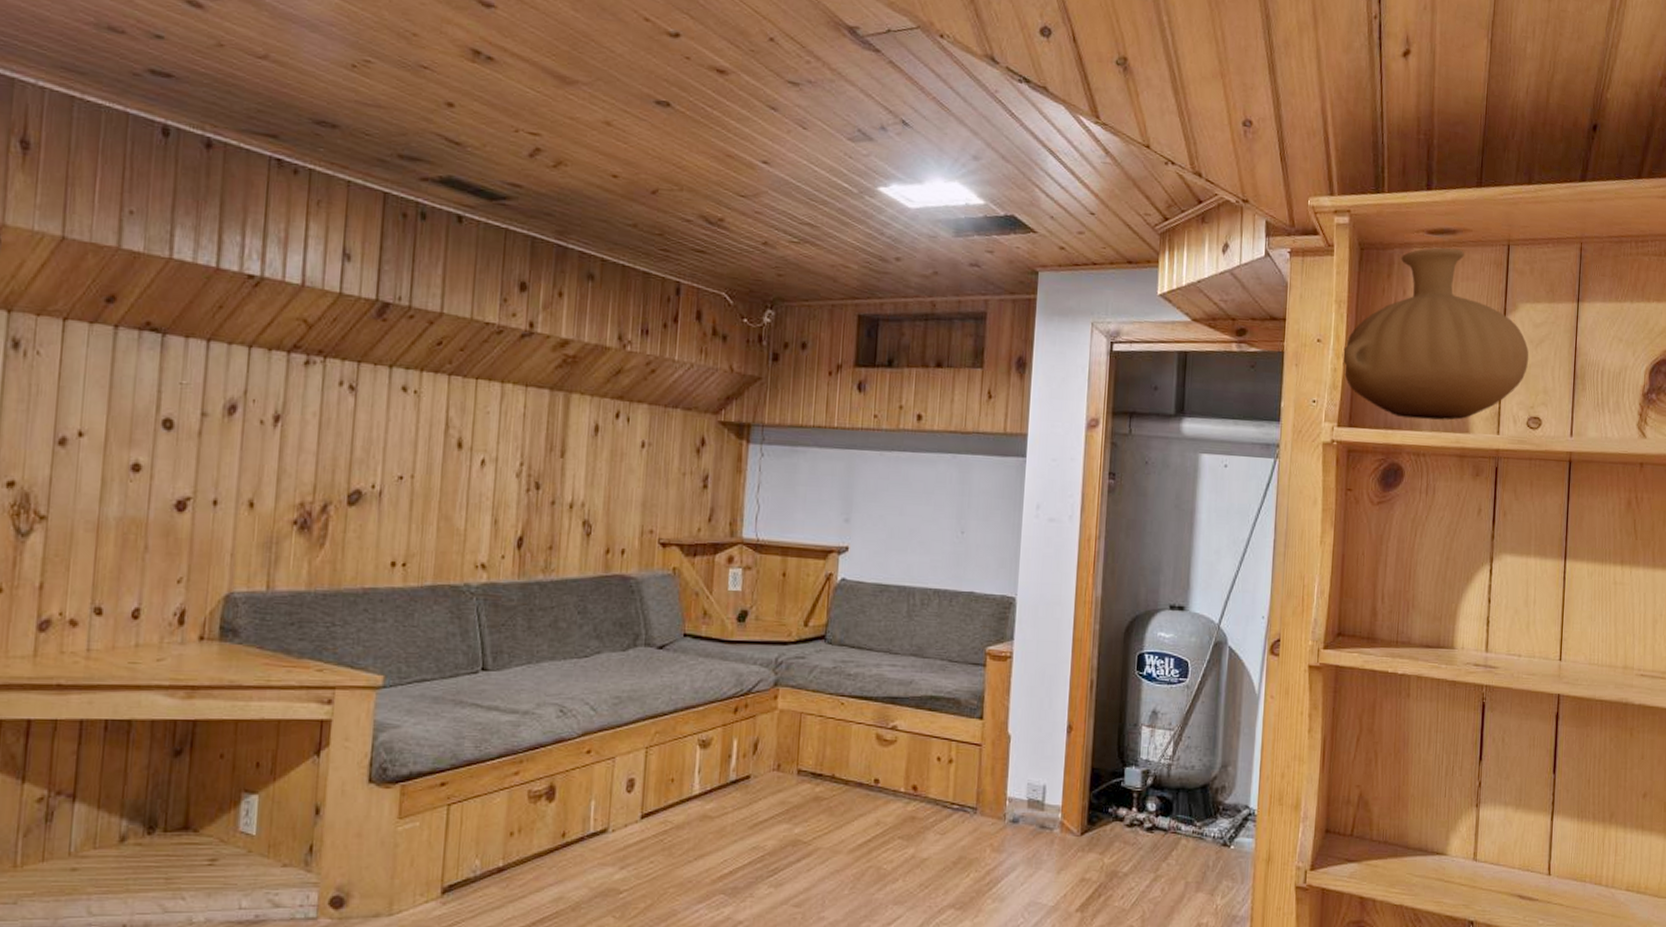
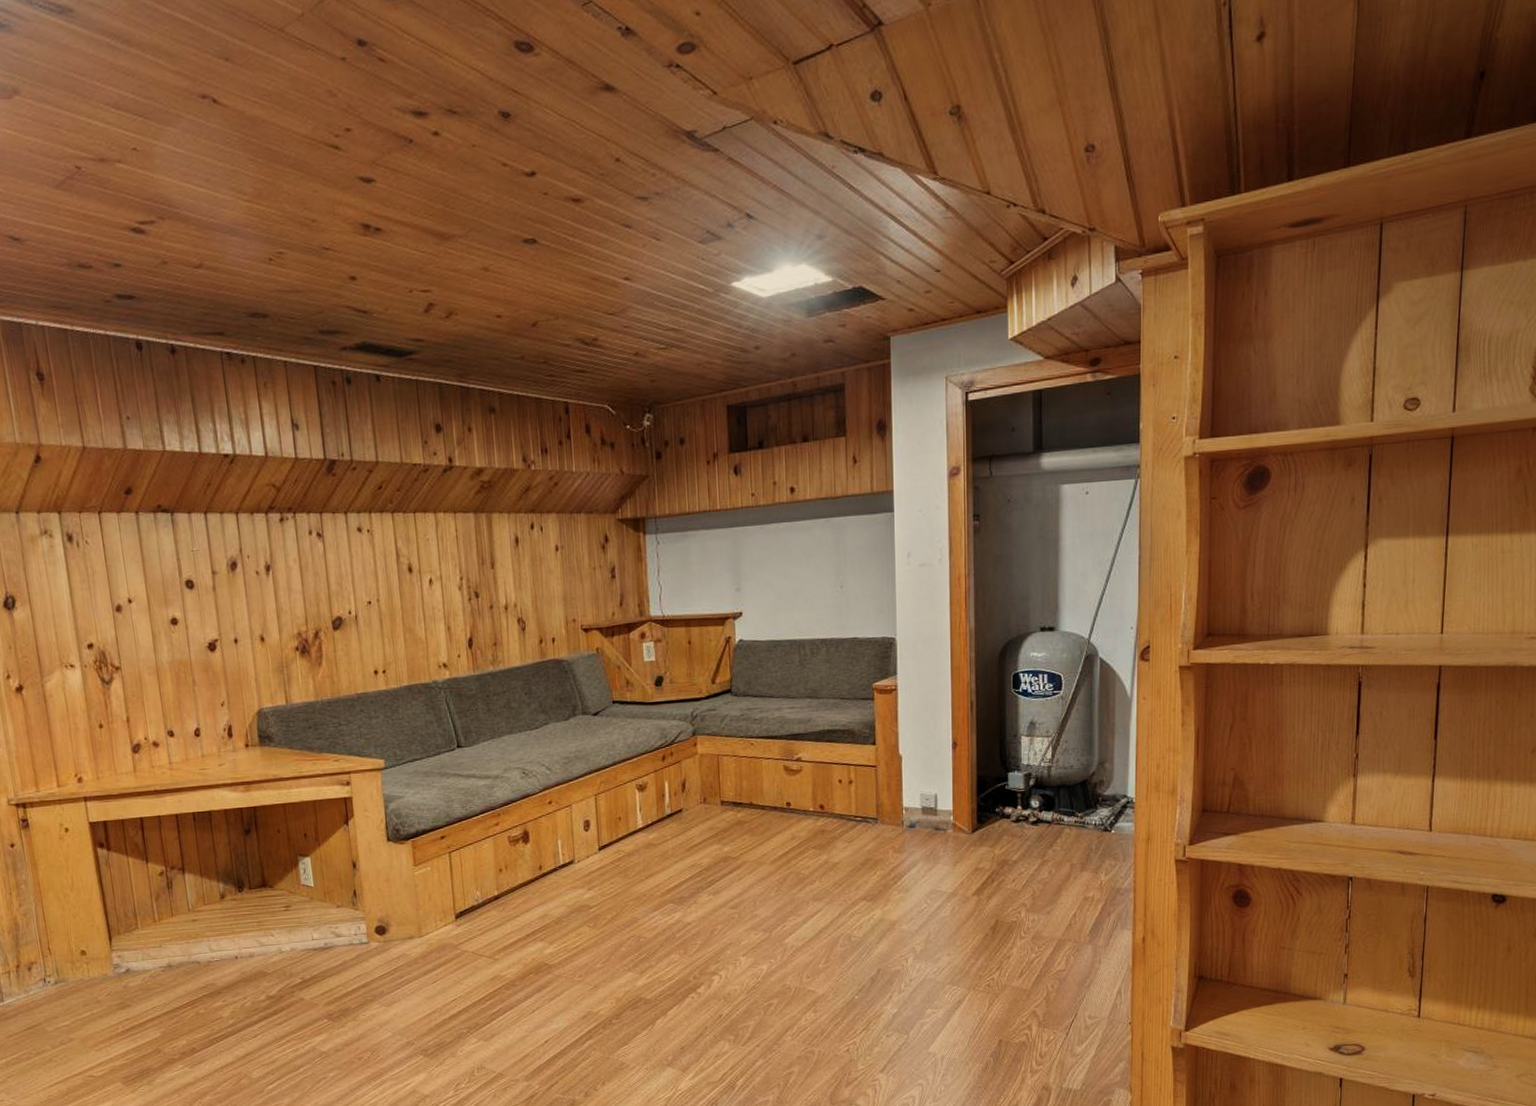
vase: present [1342,247,1529,421] -> none [1201,237,1406,421]

